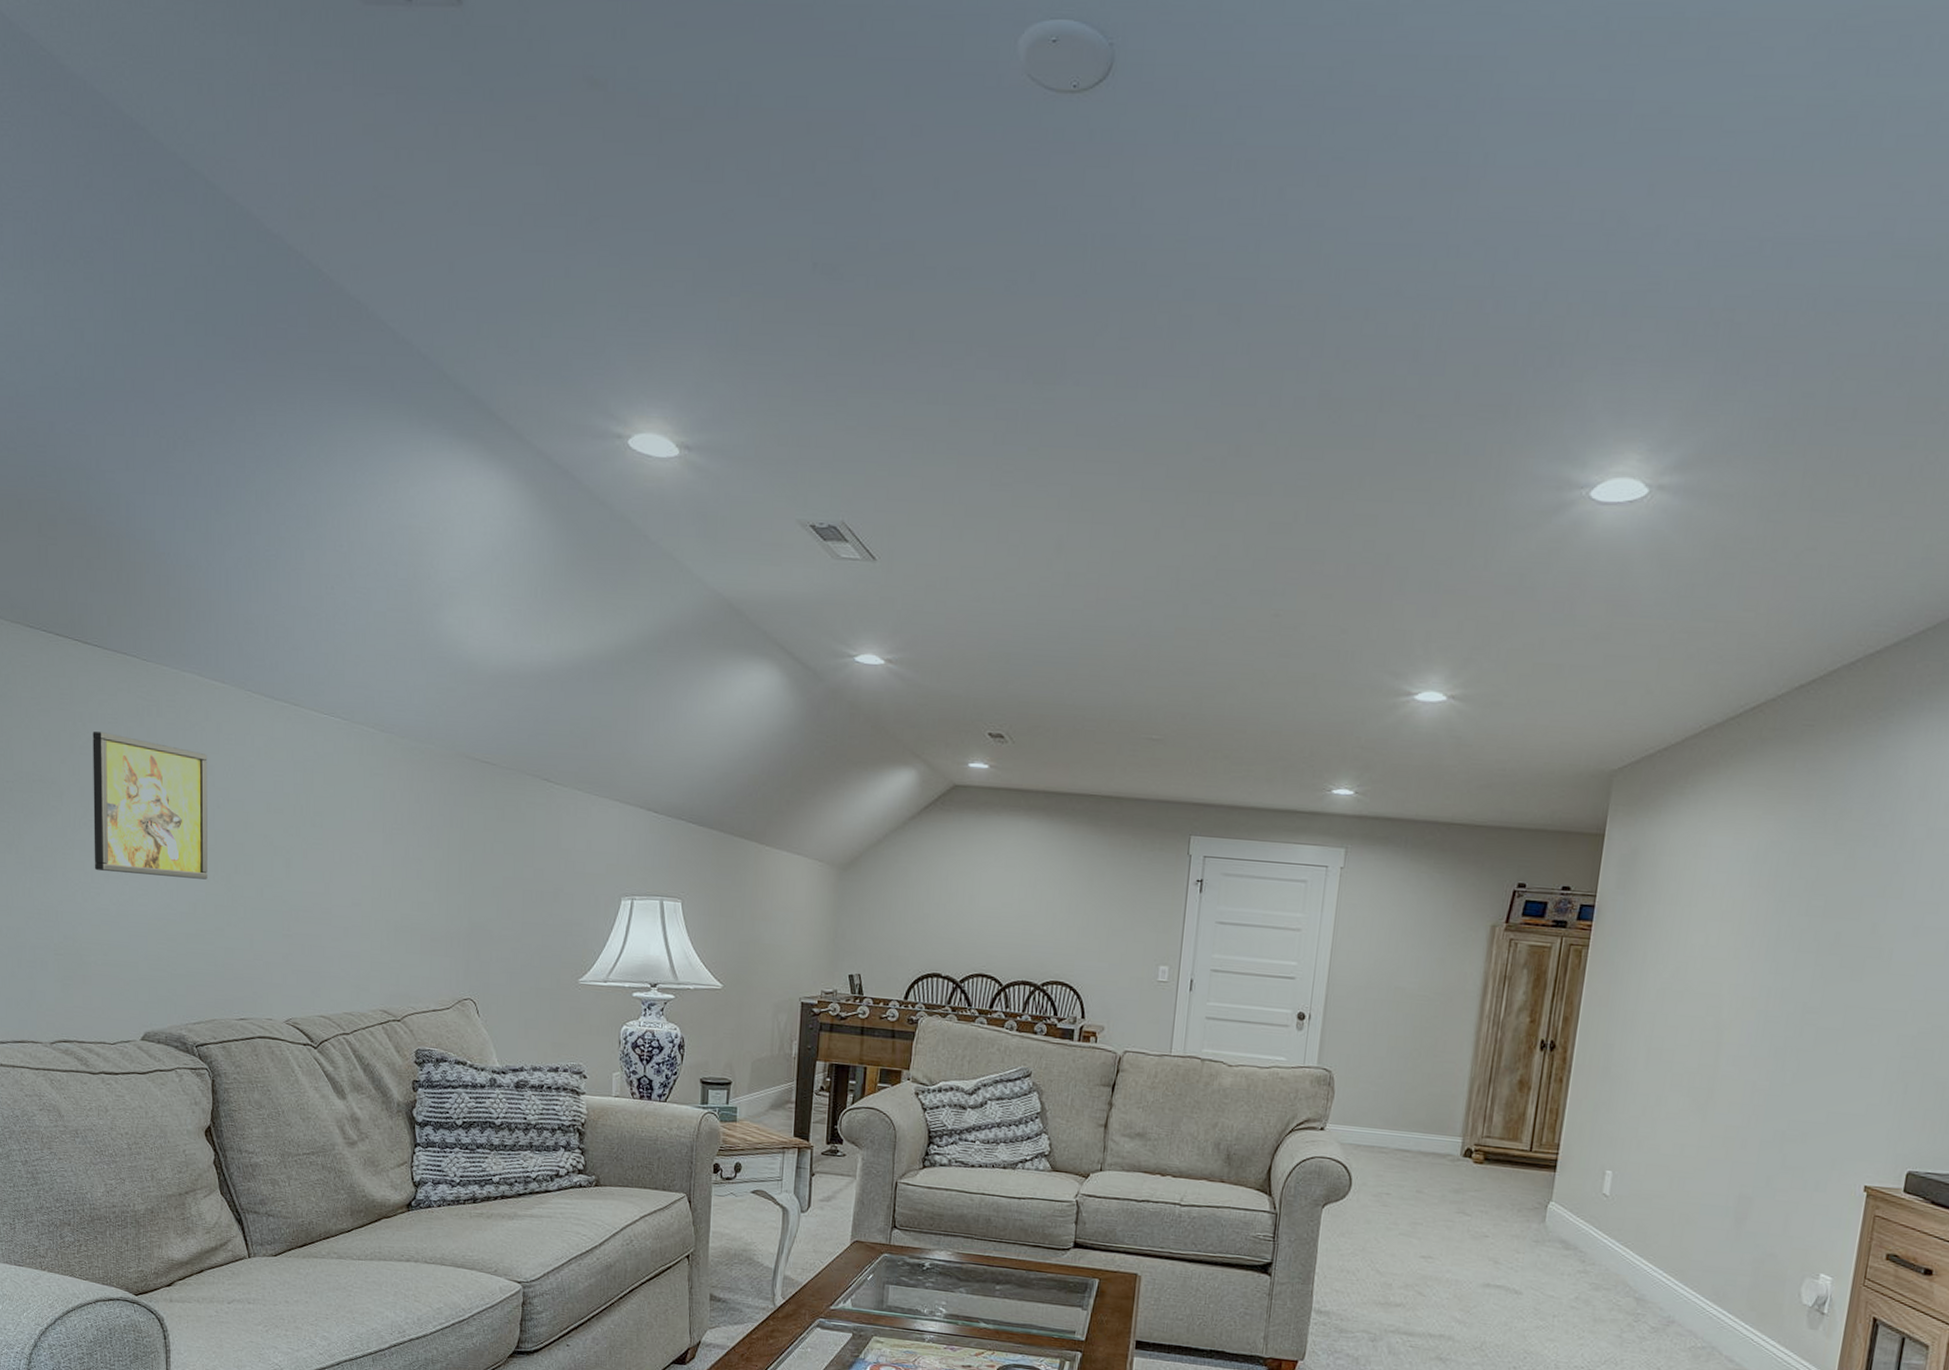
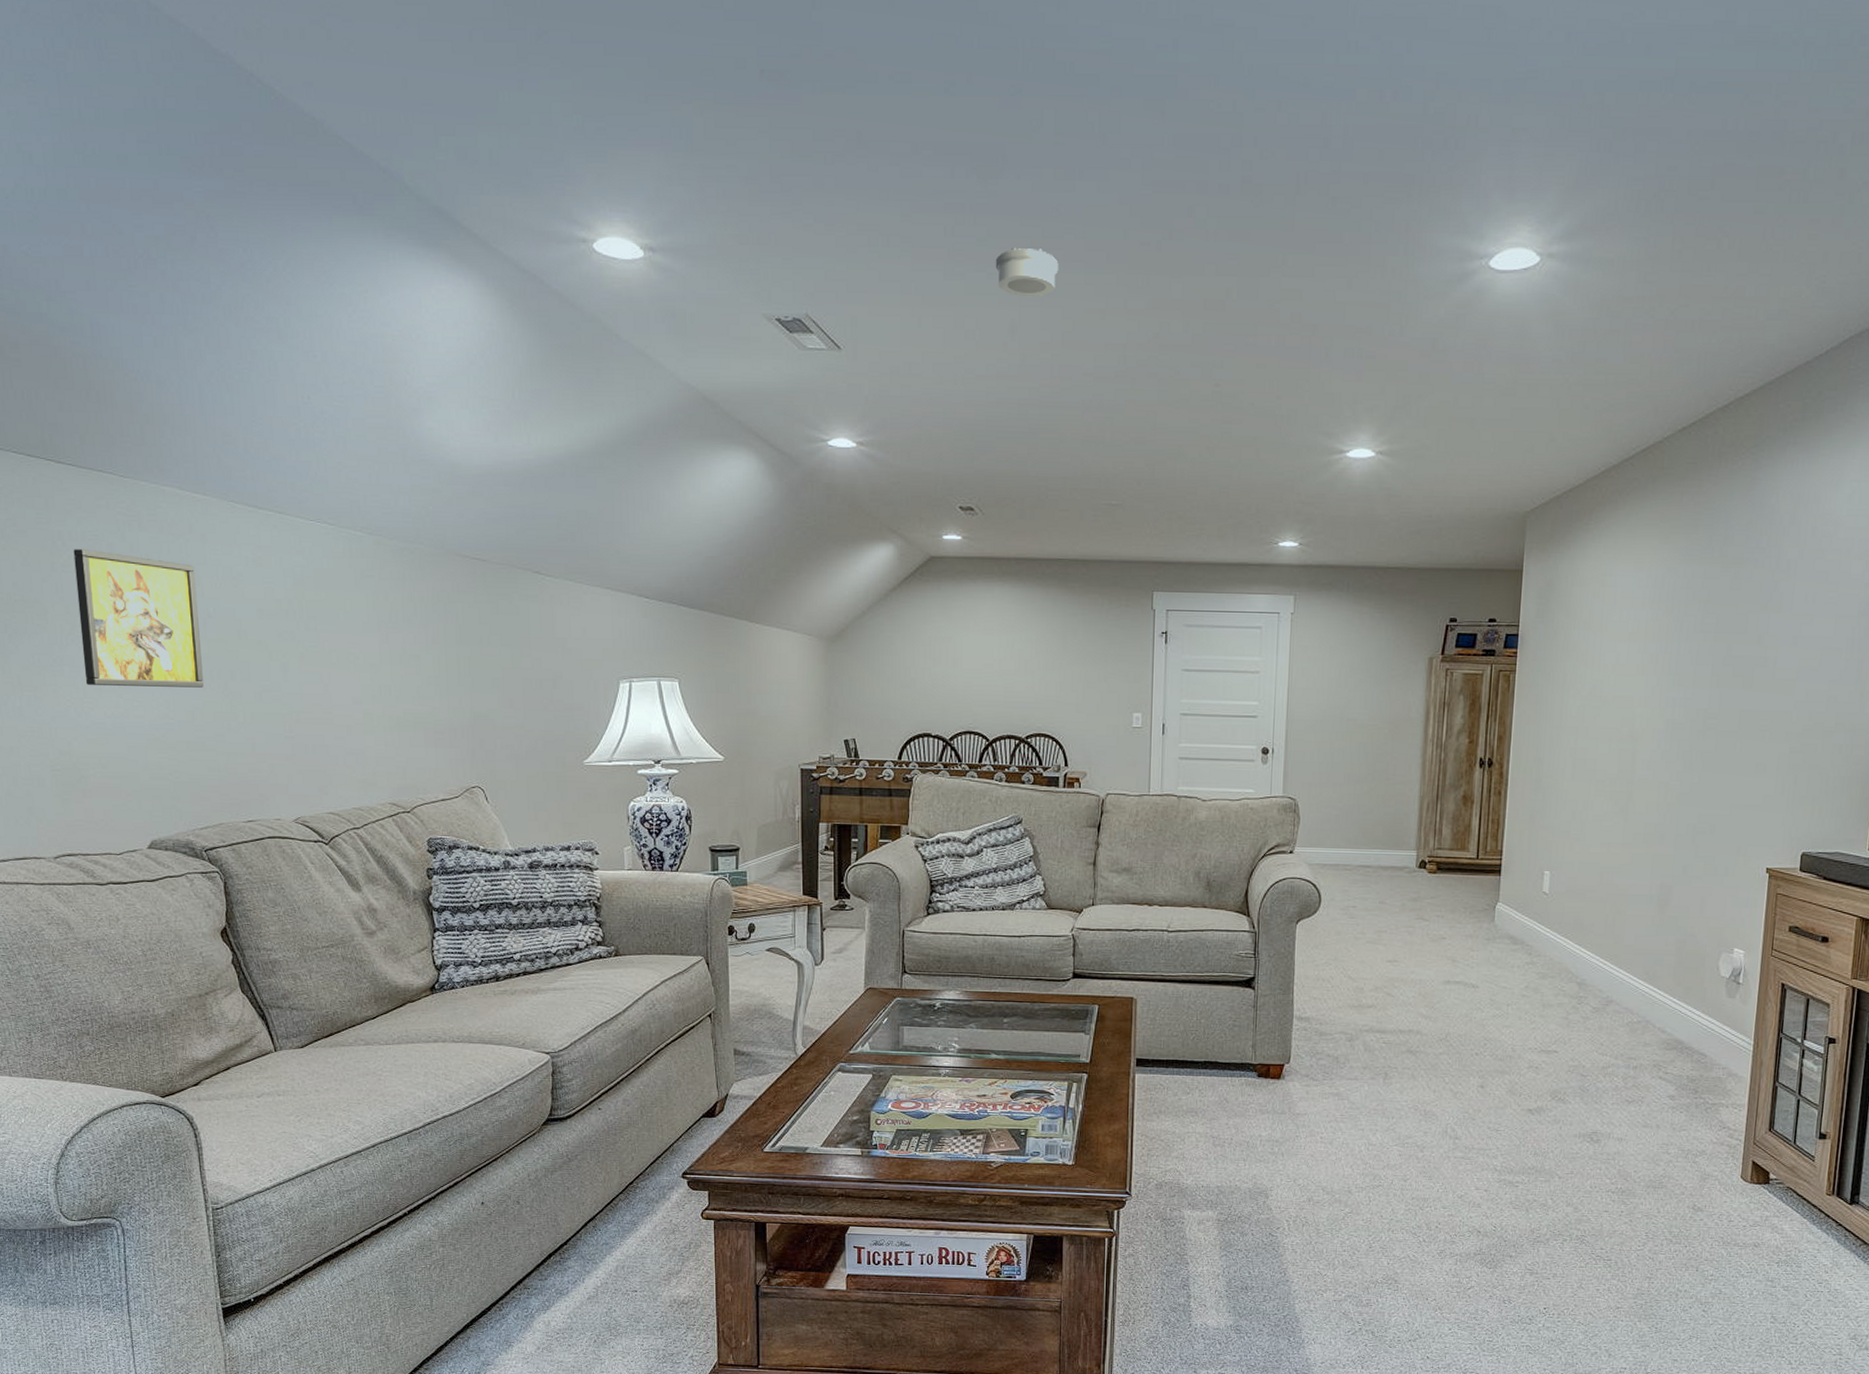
smoke detector: none [1045,458,1114,513] -> present [995,247,1059,298]

